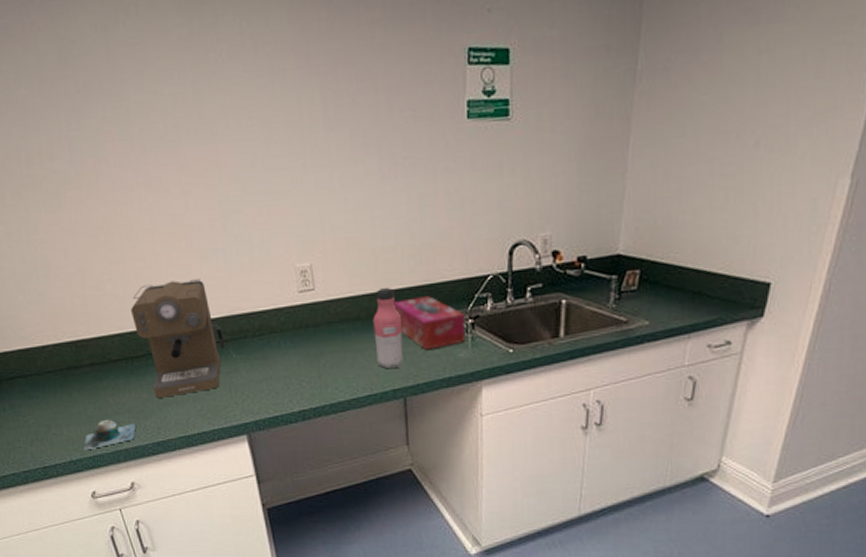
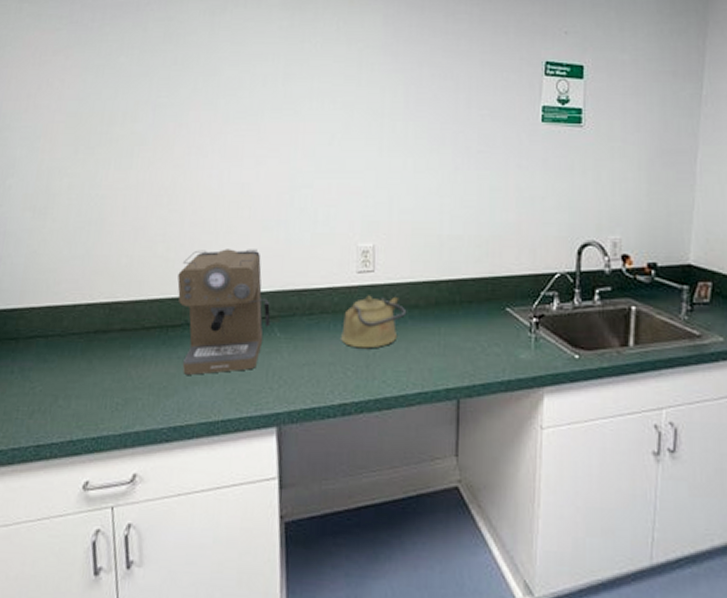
mug: present [83,419,136,451] -> none [88,394,154,430]
kettle: none [291,312,350,362] -> present [341,295,407,349]
water bottle: present [373,288,404,369] -> none [430,277,463,365]
tissue box: present [393,296,466,350] -> none [455,289,530,348]

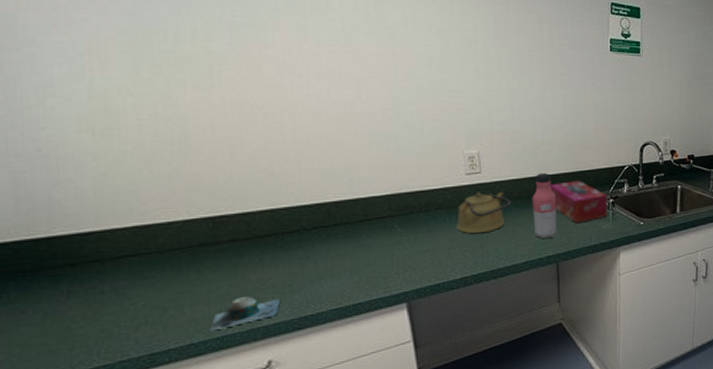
mug: none [88,394,154,430] -> present [209,296,280,332]
coffee maker: present [177,249,271,375] -> none [287,160,390,272]
water bottle: none [430,277,463,365] -> present [532,173,557,240]
tissue box: none [455,289,530,348] -> present [550,181,608,223]

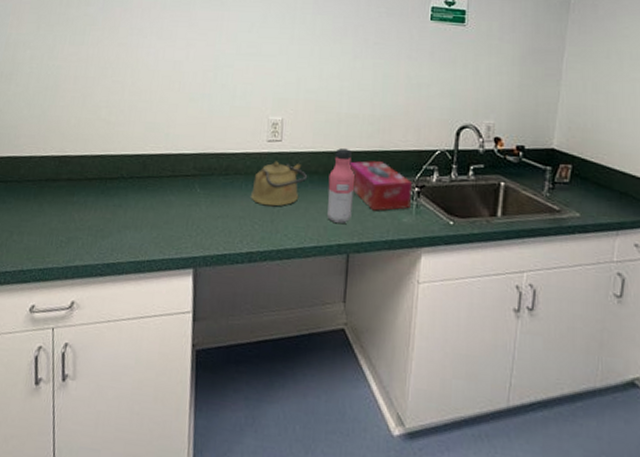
mug: present [209,296,280,332] -> none [36,233,92,262]

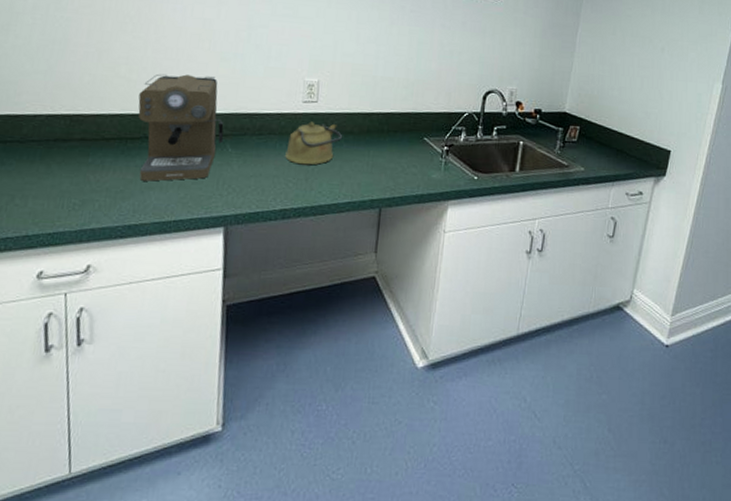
coffee maker: none [116,115,193,221] -> present [138,73,224,181]
water bottle: present [326,148,356,224] -> none [360,110,389,181]
tissue box: present [349,161,413,211] -> none [383,121,443,168]

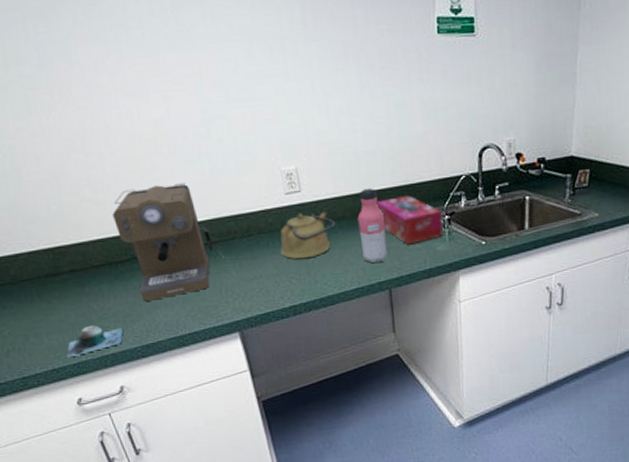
mug: none [44,195,110,226] -> present [66,325,123,358]
water bottle: none [360,110,389,181] -> present [357,188,388,264]
tissue box: none [383,121,443,168] -> present [376,196,443,245]

